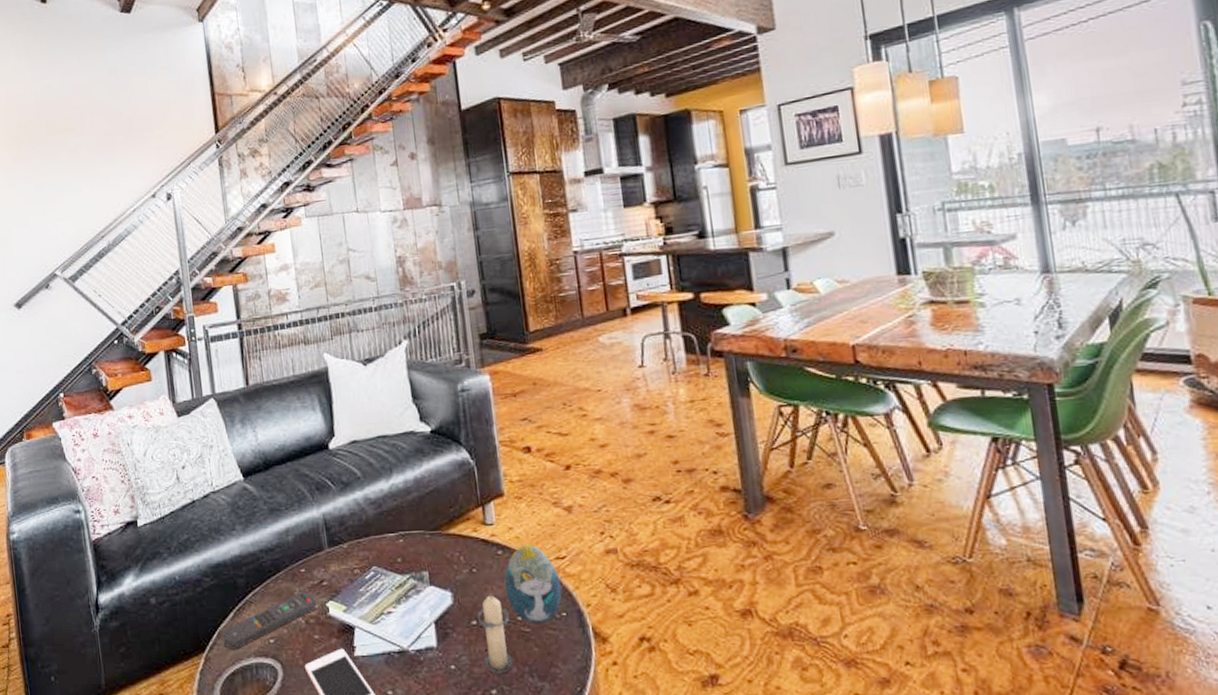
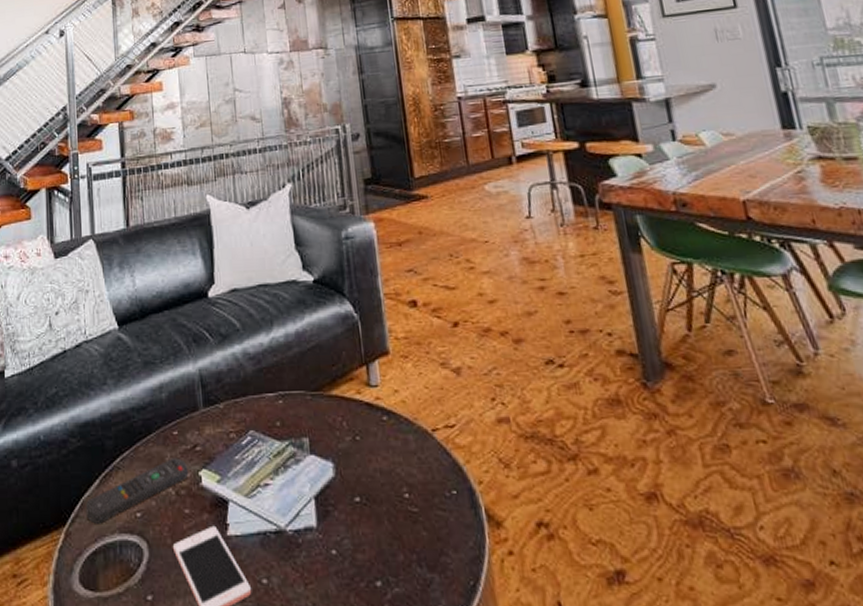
candle: present [477,592,514,674] -> none [360,464,400,562]
decorative egg: present [504,544,562,623] -> none [389,410,452,502]

